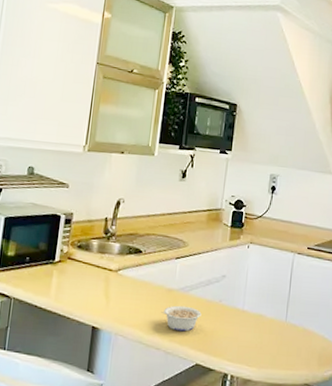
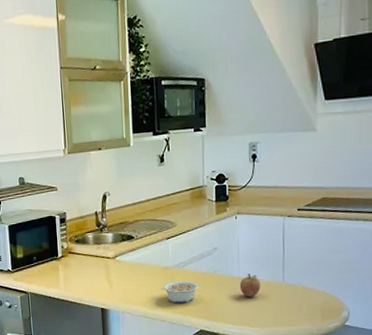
fruit: none [242,307,264,333] -> present [239,273,261,297]

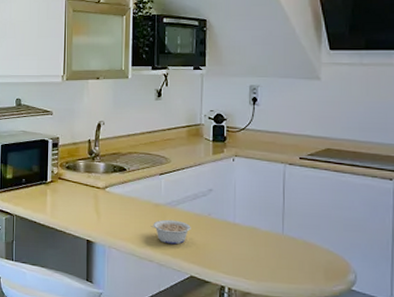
fruit: present [239,273,261,297] -> none [235,220,258,246]

